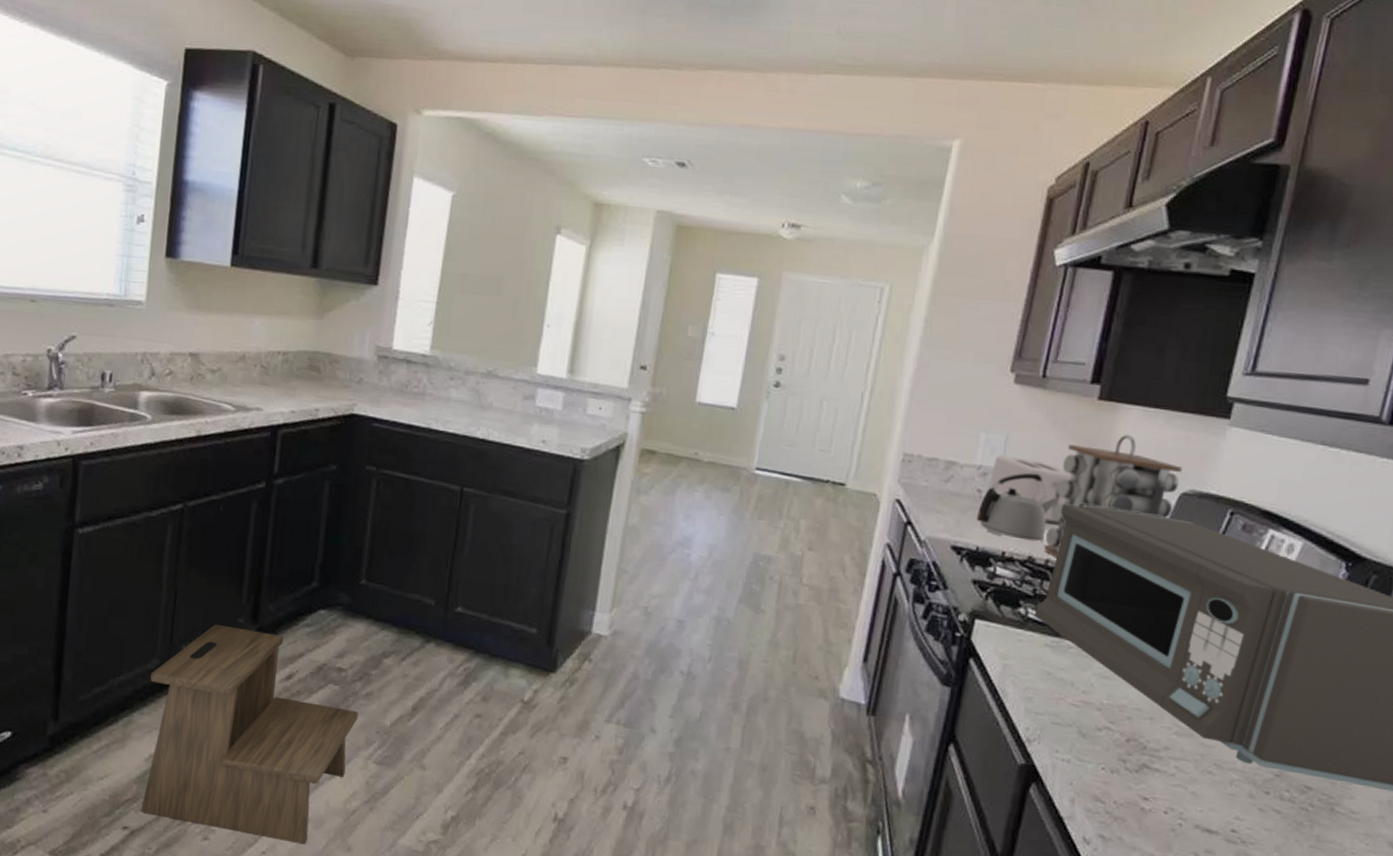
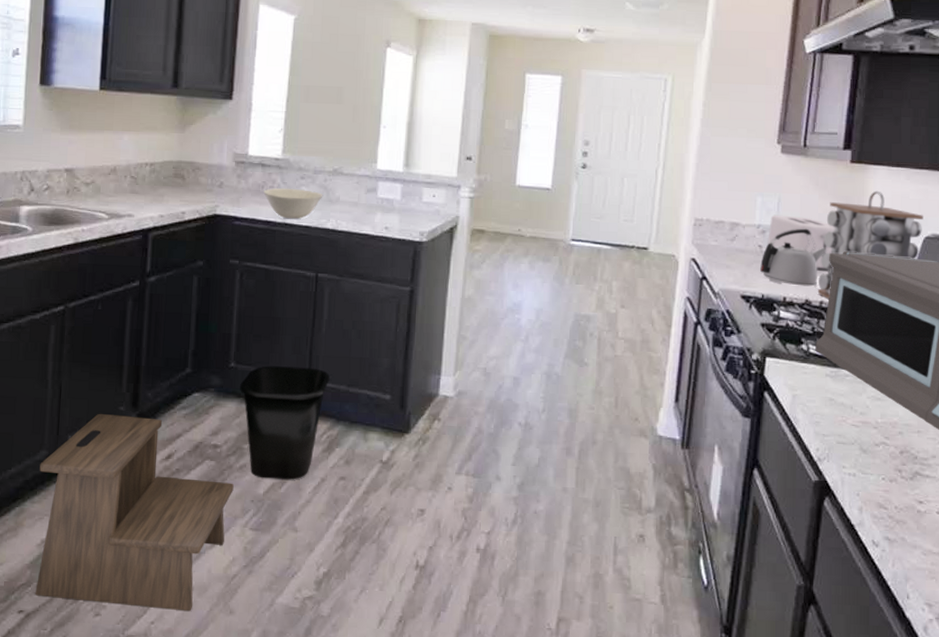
waste bin: none [370,586,470,713] -> present [240,366,330,480]
bowl: none [407,388,474,425] -> present [263,188,323,220]

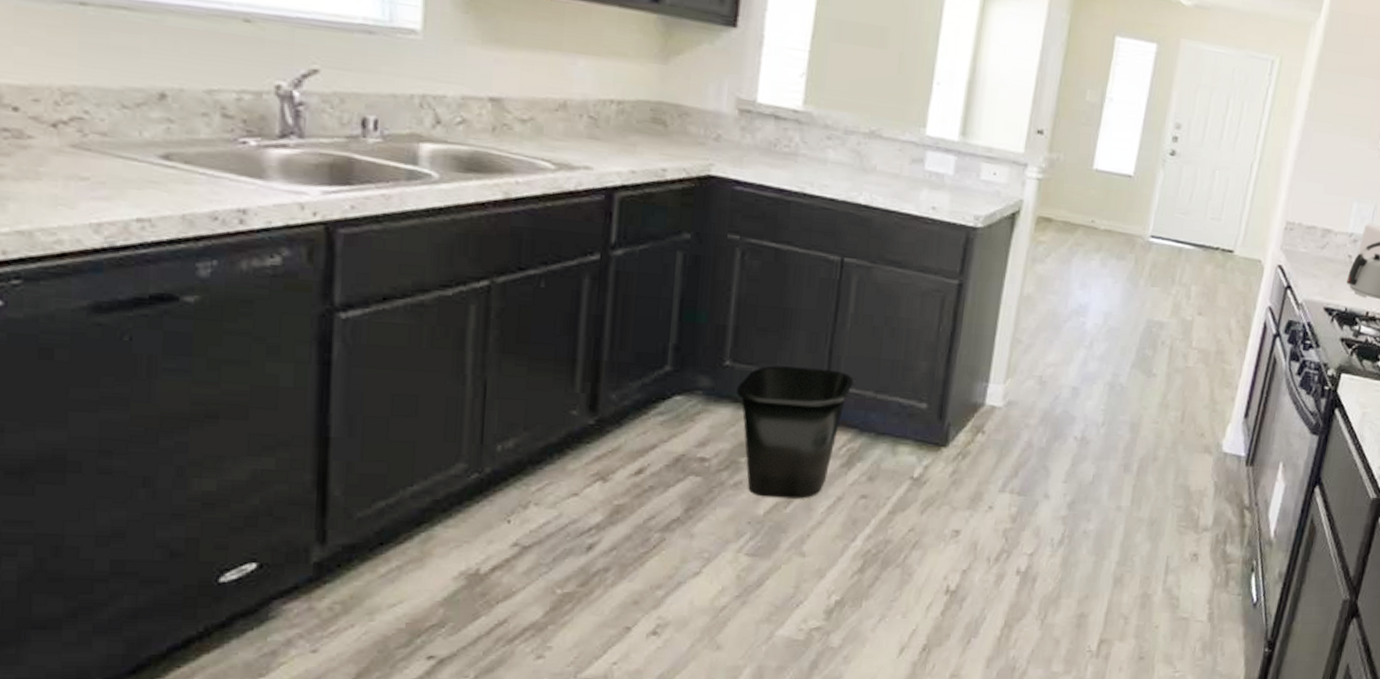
step stool: present [35,413,234,611] -> none [451,418,726,648]
bowl: present [263,188,323,220] -> none [776,148,855,190]

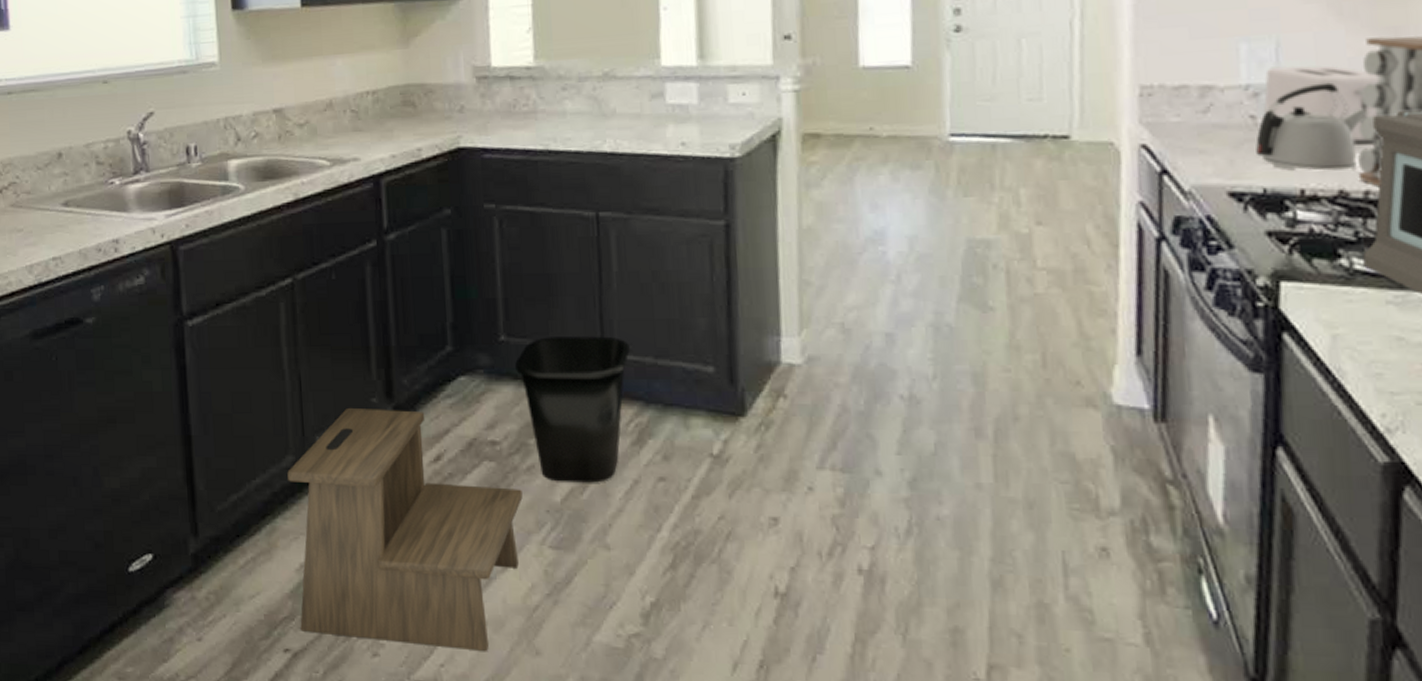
step stool: none [451,418,726,648] -> present [287,407,523,651]

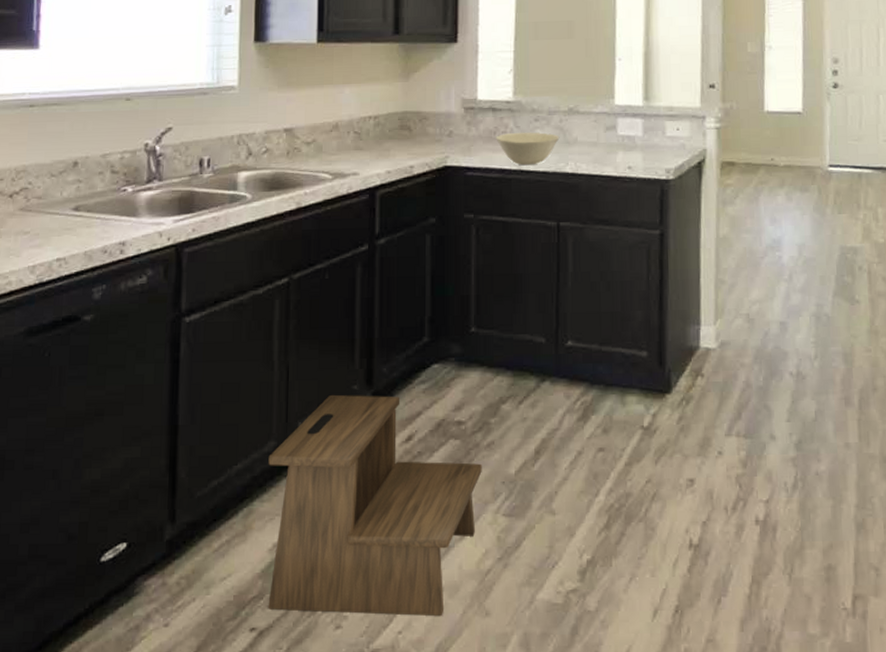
waste bin: present [515,336,630,483] -> none [483,327,580,456]
bowl: none [516,103,594,145] -> present [496,132,560,166]

